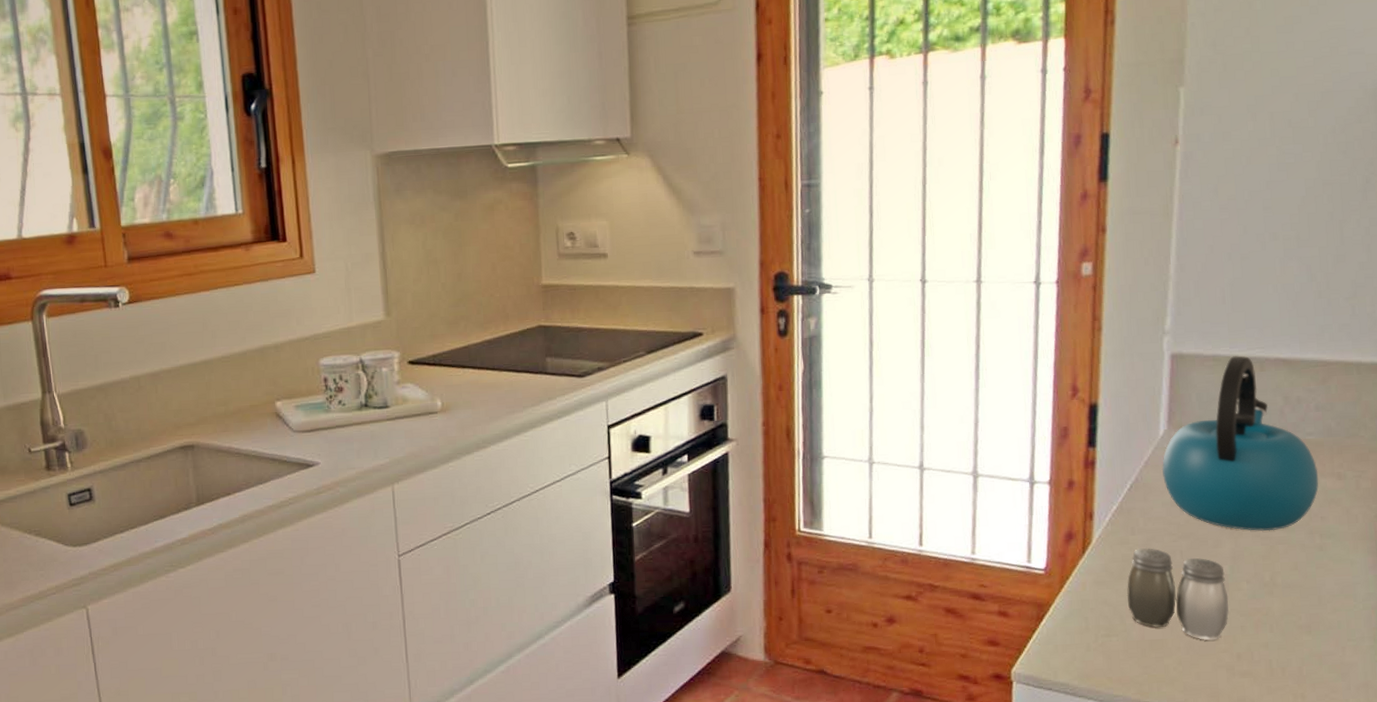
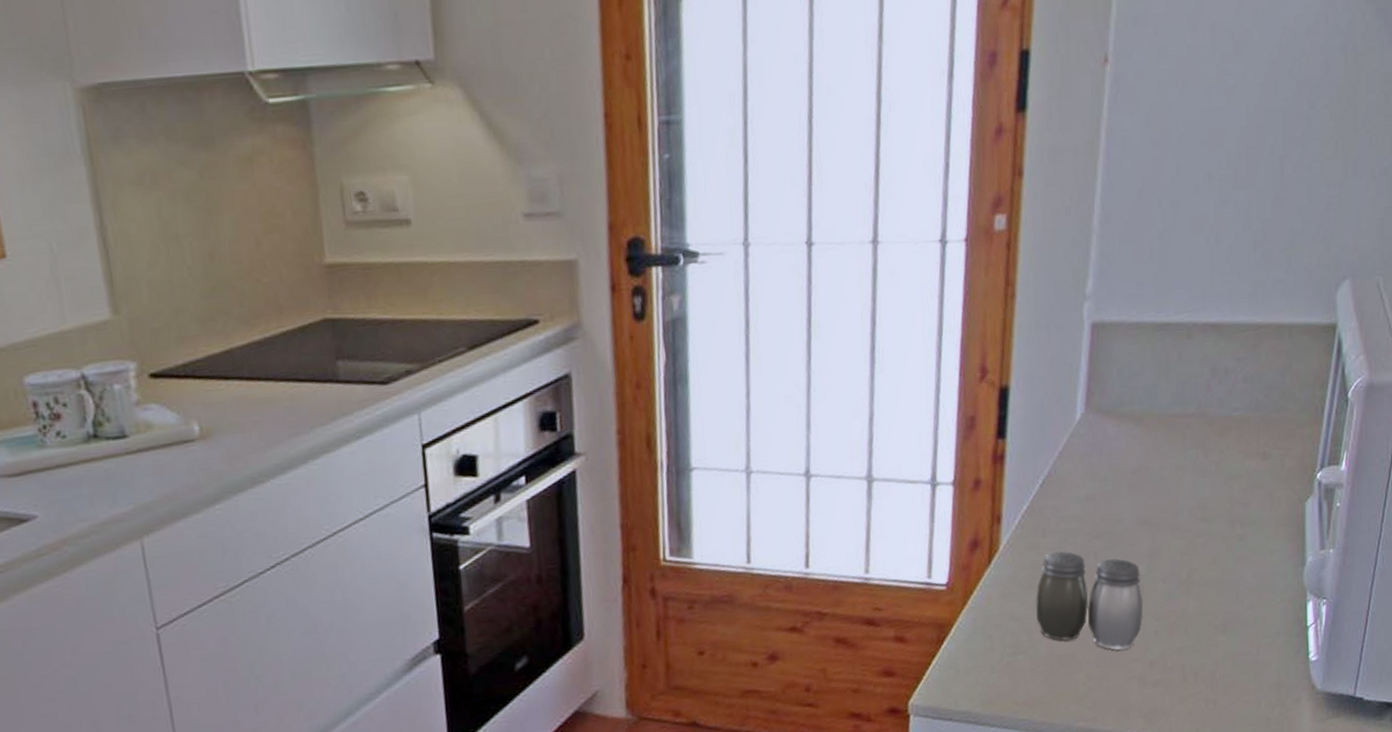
kettle: present [1161,356,1319,532] -> none [1077,322,1243,525]

